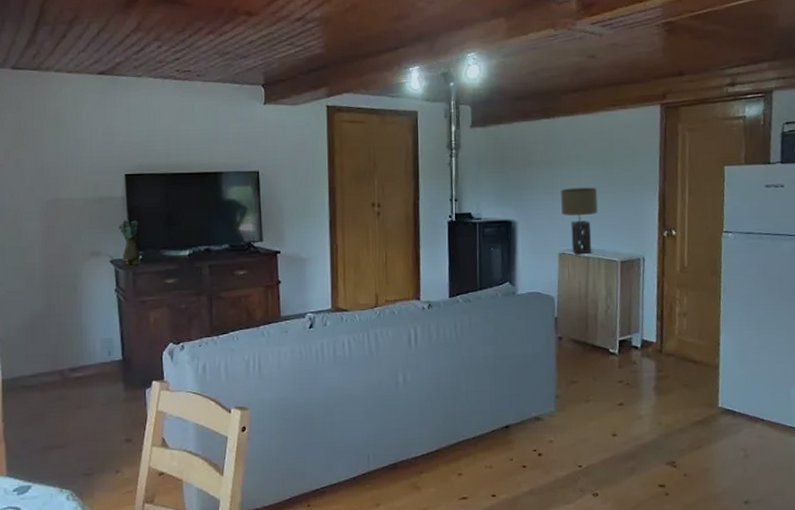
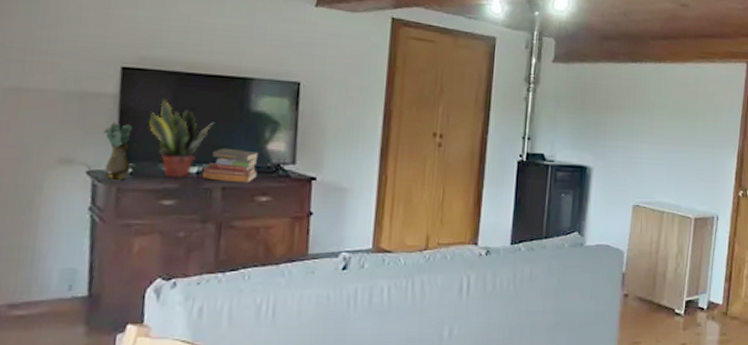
potted plant: none [150,196,198,262] -> present [149,98,215,179]
books: none [194,232,234,261] -> present [203,147,257,183]
table lamp: present [561,187,598,255] -> none [640,137,677,209]

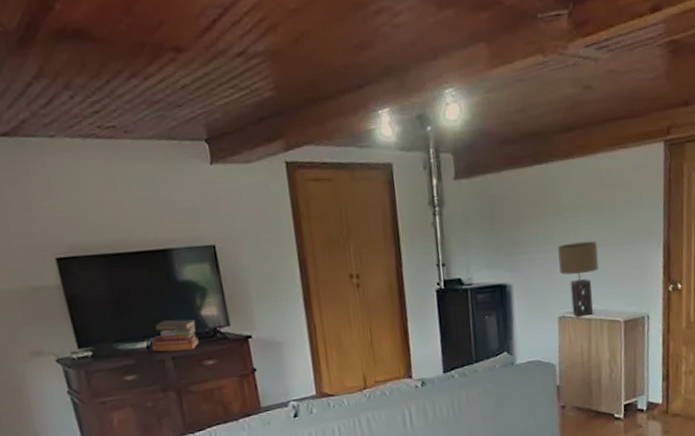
vase: present [103,120,134,180] -> none [59,310,92,364]
potted plant: present [149,98,215,179] -> none [93,282,150,356]
table lamp: none [640,137,677,209] -> present [558,241,599,317]

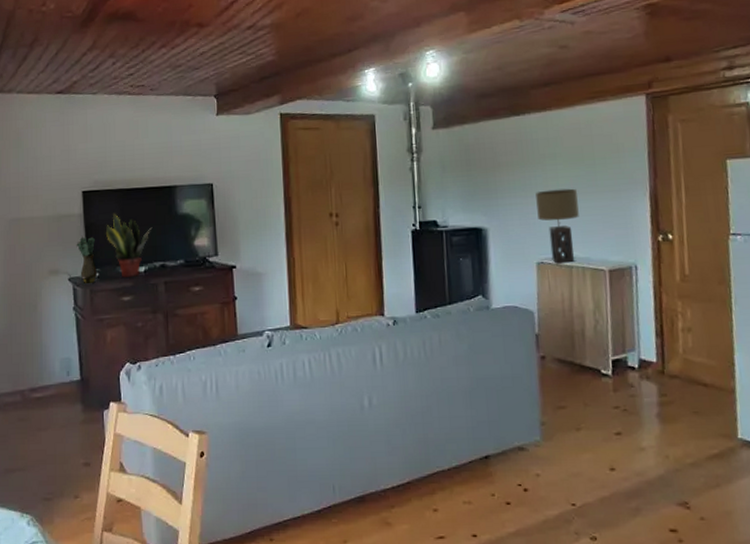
vase: none [59,310,92,364] -> present [76,235,98,283]
potted plant: none [93,282,150,356] -> present [106,212,153,278]
books: present [152,319,199,352] -> none [149,247,189,277]

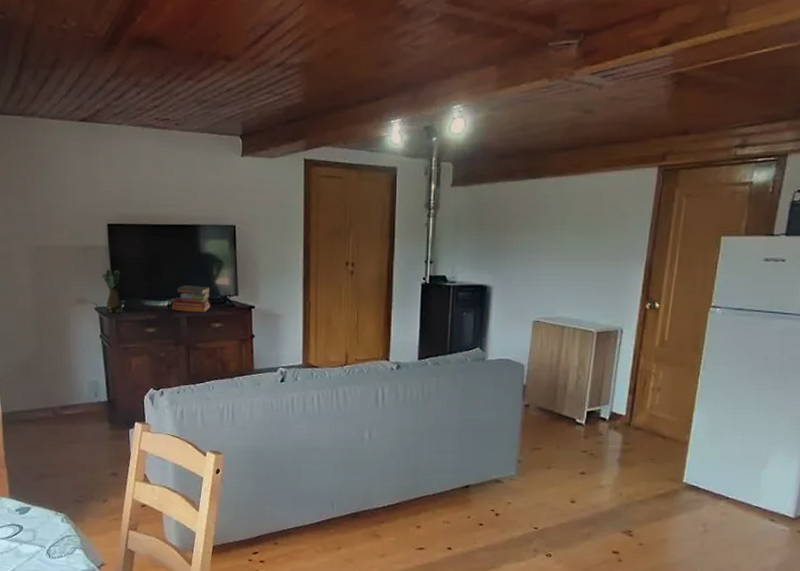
potted plant: present [106,212,153,278] -> none [131,247,176,311]
books: none [149,247,189,277] -> present [172,284,211,313]
table lamp: present [535,188,579,264] -> none [540,254,579,324]

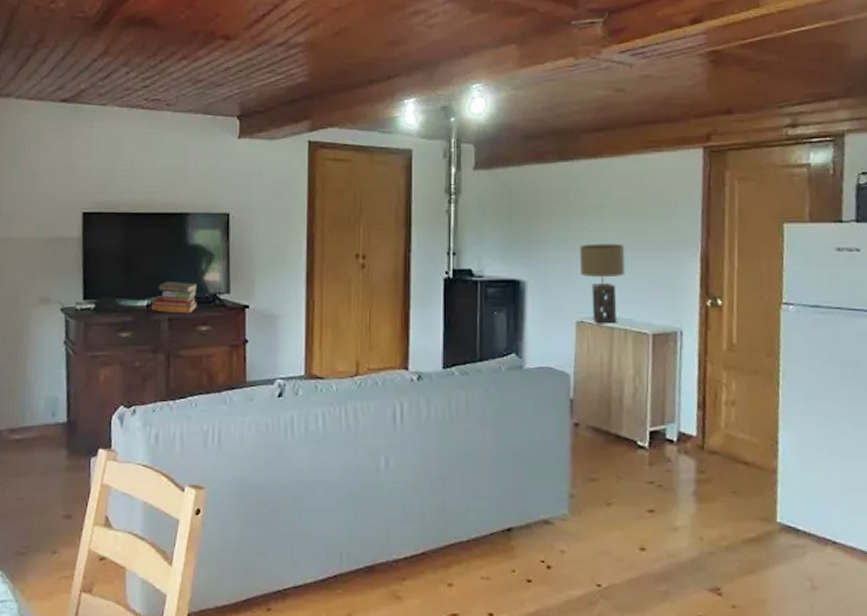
vase: present [102,267,123,313] -> none [72,261,95,315]
table lamp: none [540,254,579,324] -> present [580,243,625,324]

